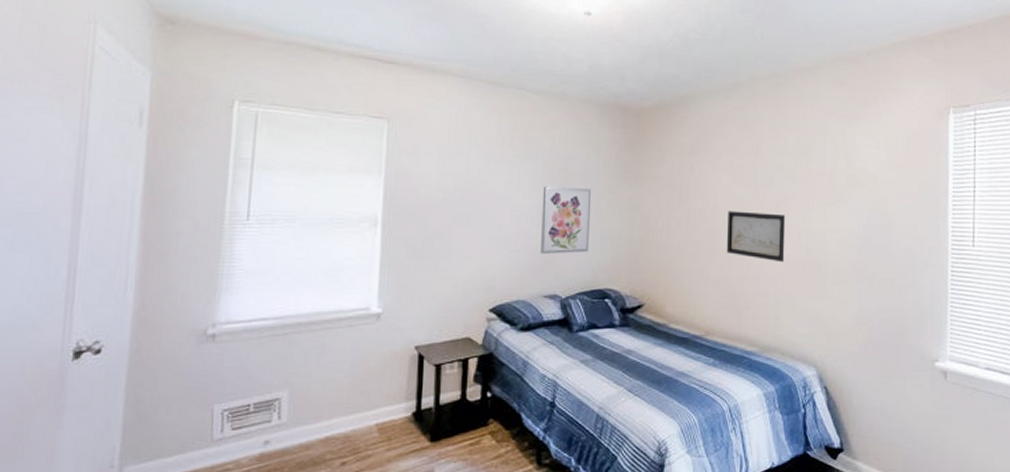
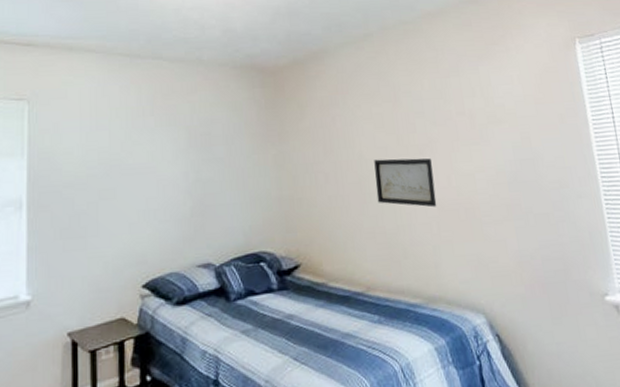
wall art: present [541,186,592,255] -> none [187,150,239,222]

